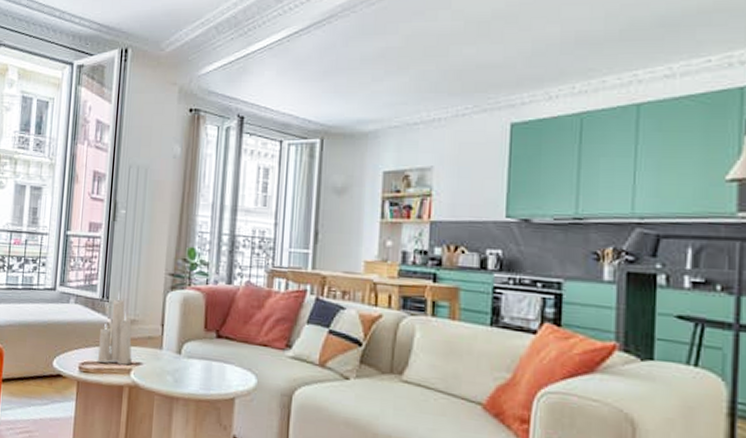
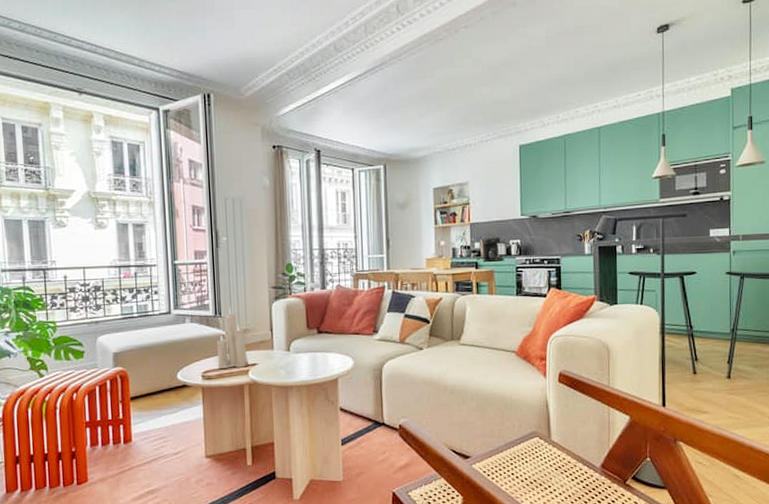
coffee maker: none [444,243,475,277] -> present [482,237,504,263]

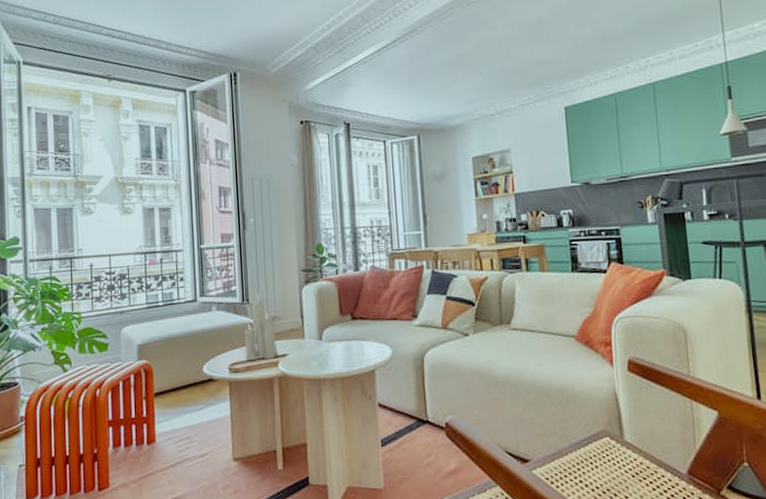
coffee maker: present [482,237,504,263] -> none [529,207,555,236]

